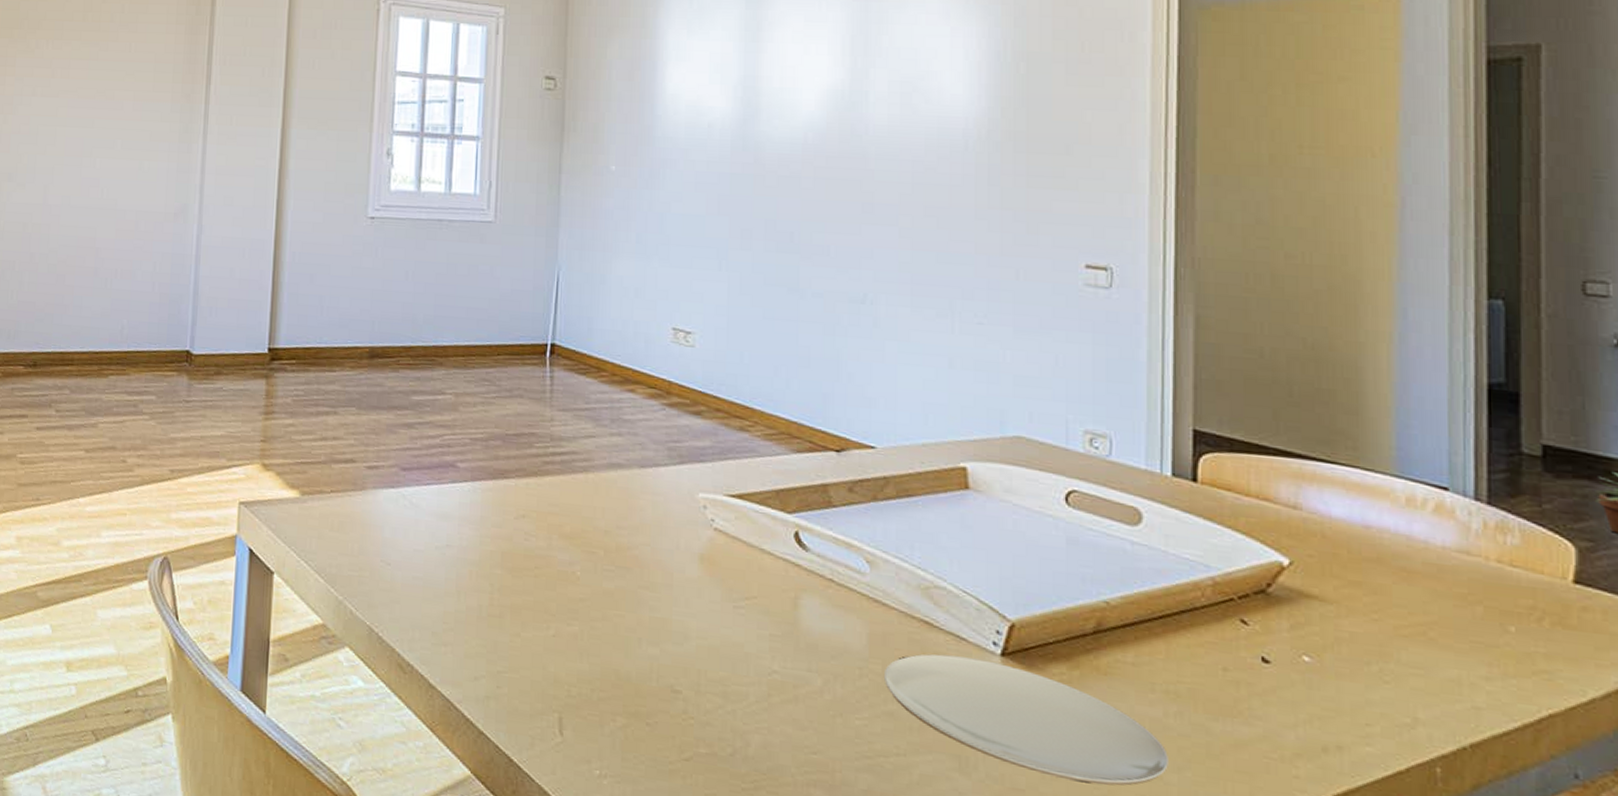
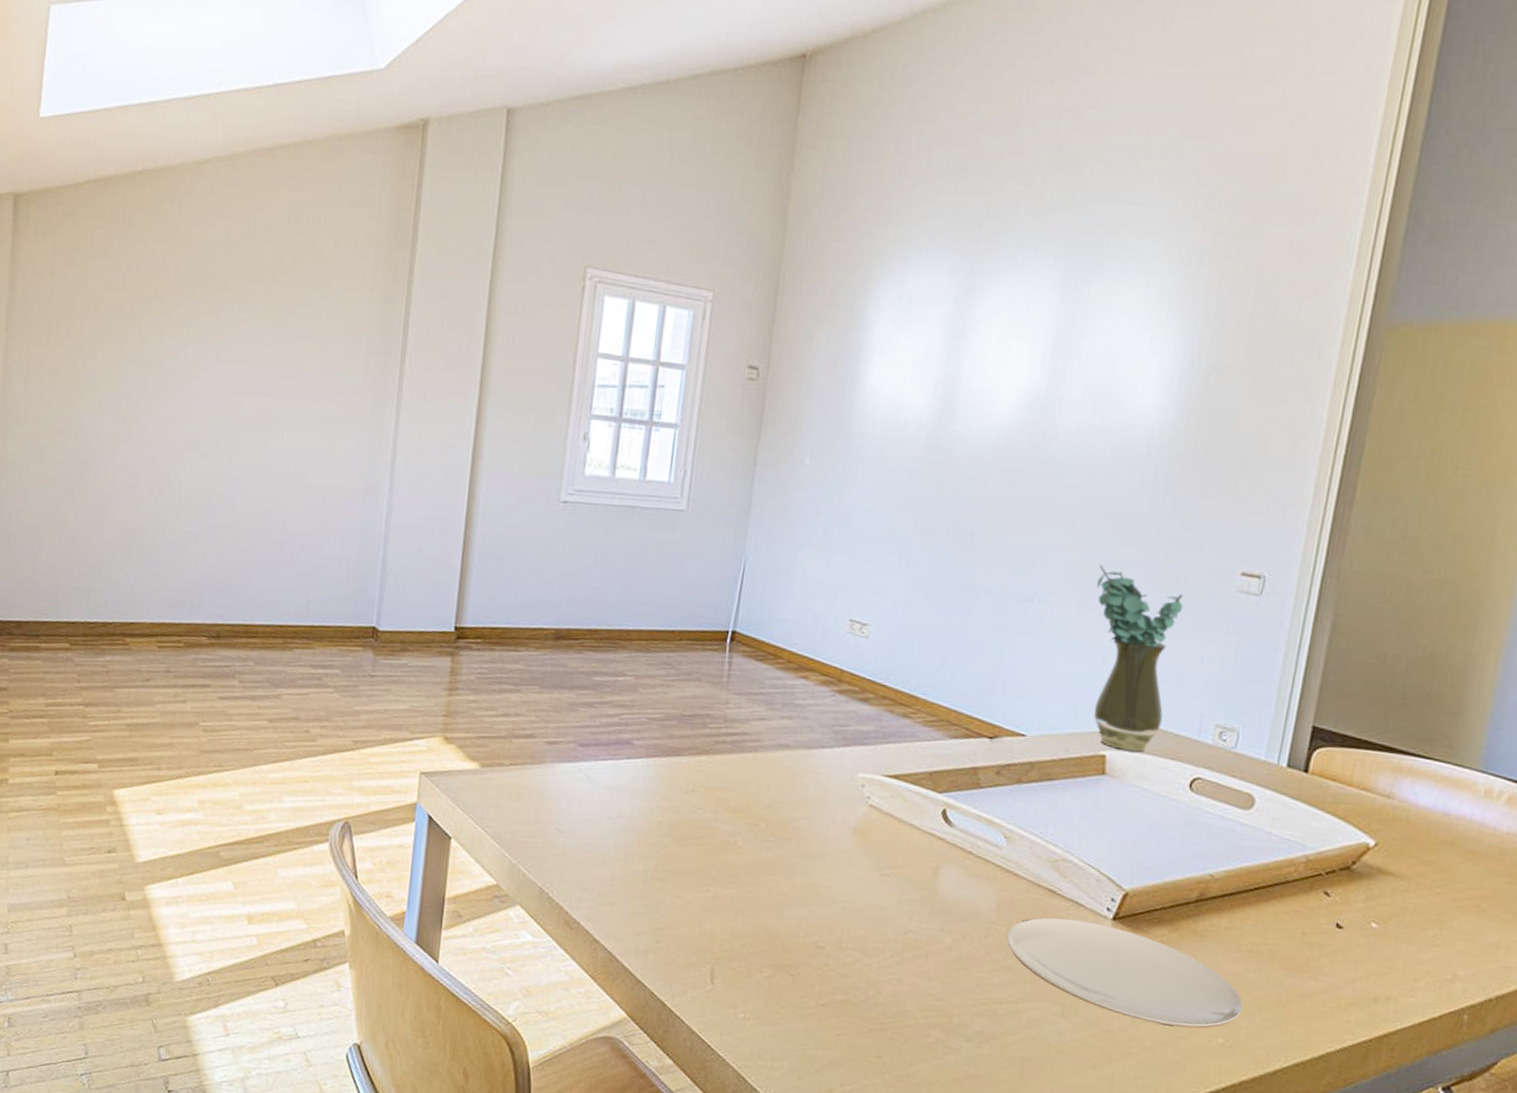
vase: none [930,262,1028,463] -> present [1094,565,1184,752]

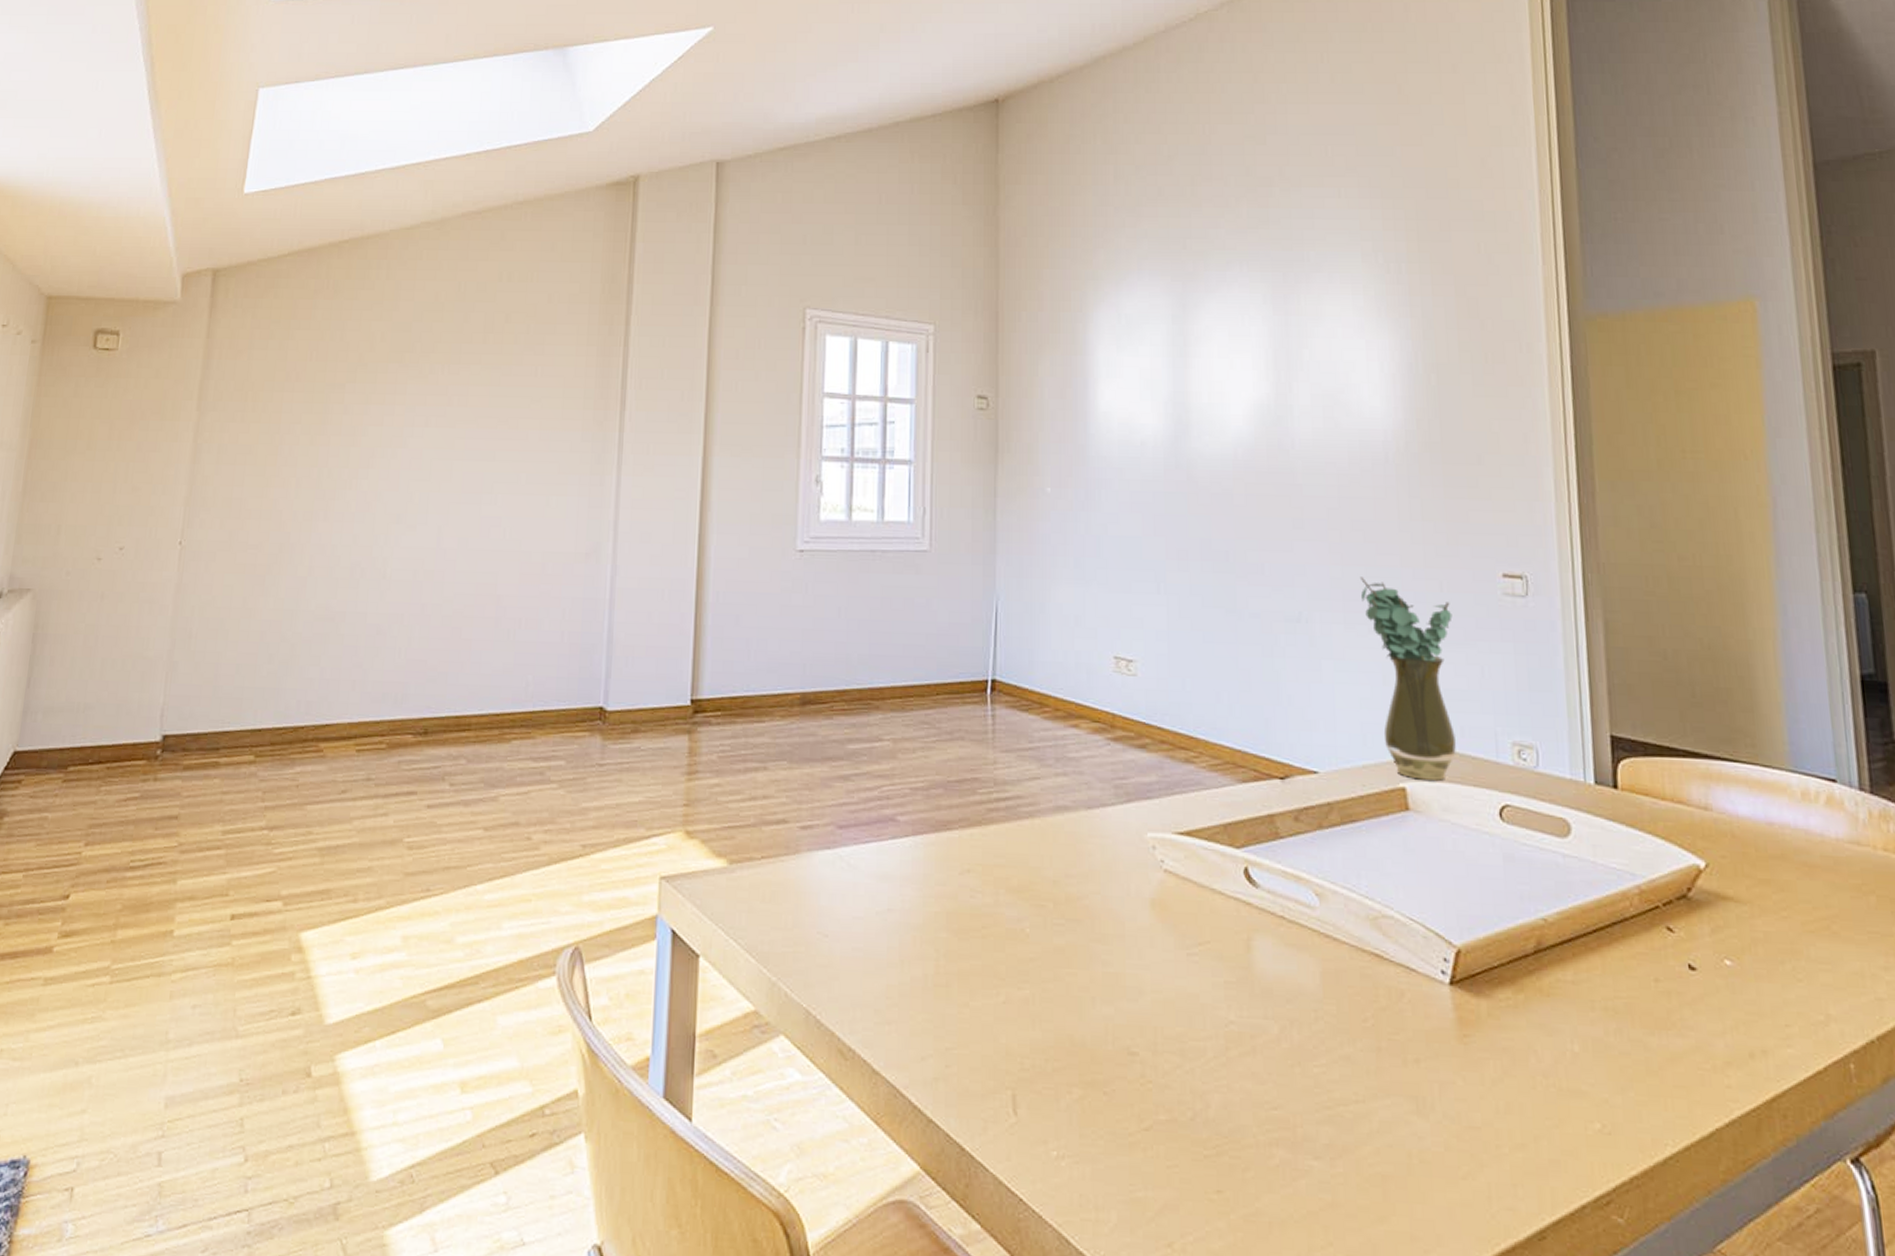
plate: present [1007,917,1243,1029] -> none [1339,988,1613,1115]

